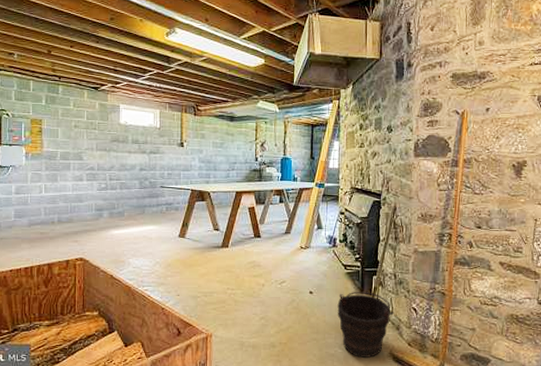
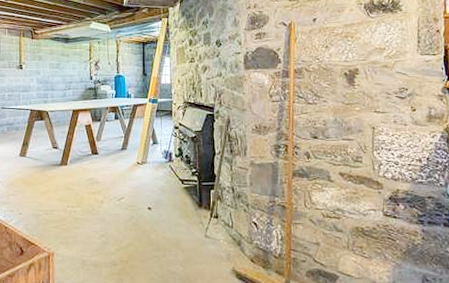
bucket: present [337,291,395,357] -> none [176,206,235,275]

